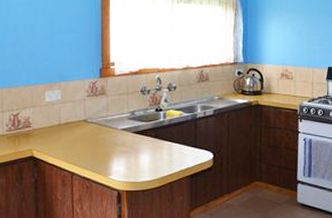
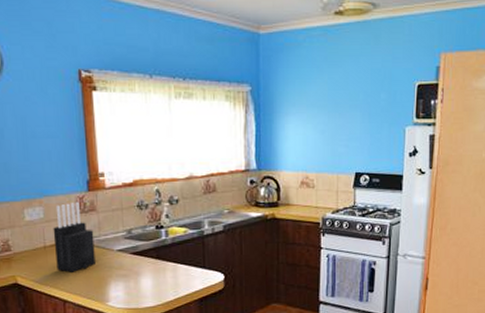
knife block: none [67,86,102,148] -> present [53,201,95,272]

